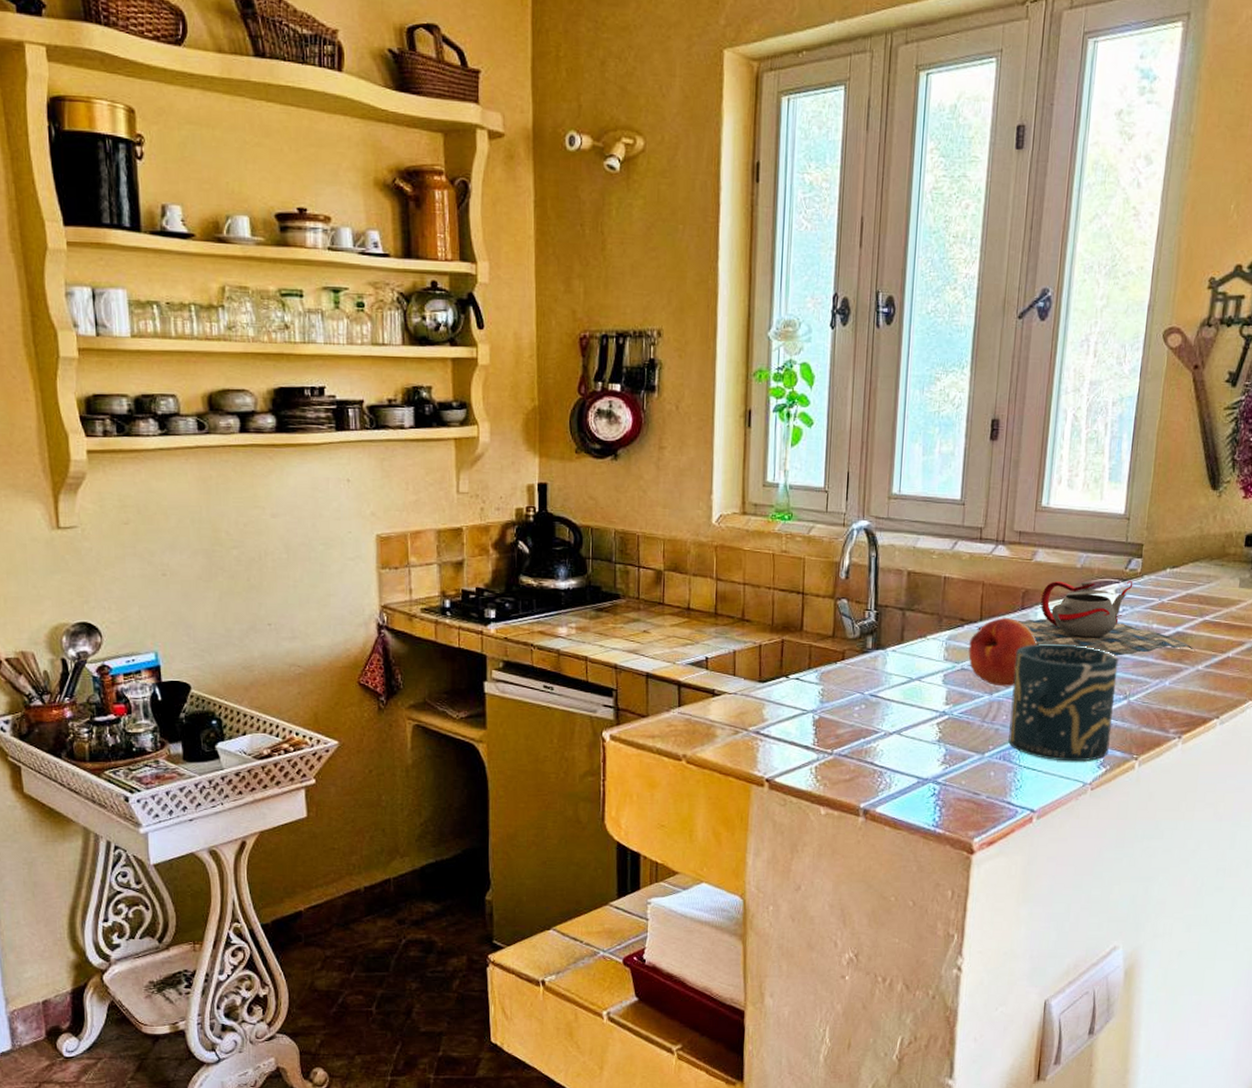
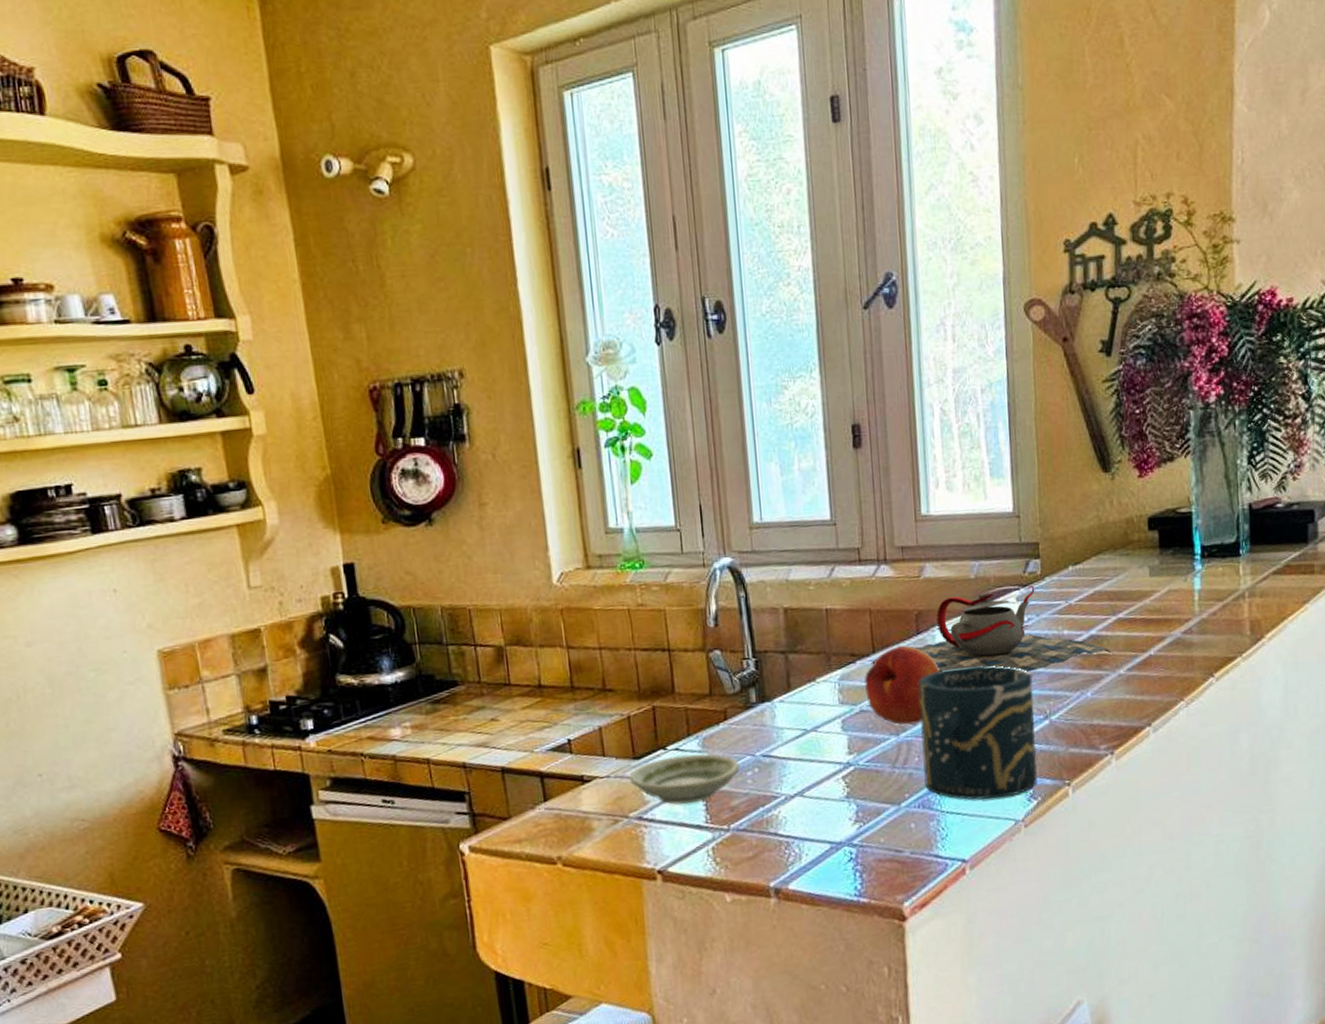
saucer: none [753,684,850,726] -> present [629,753,740,805]

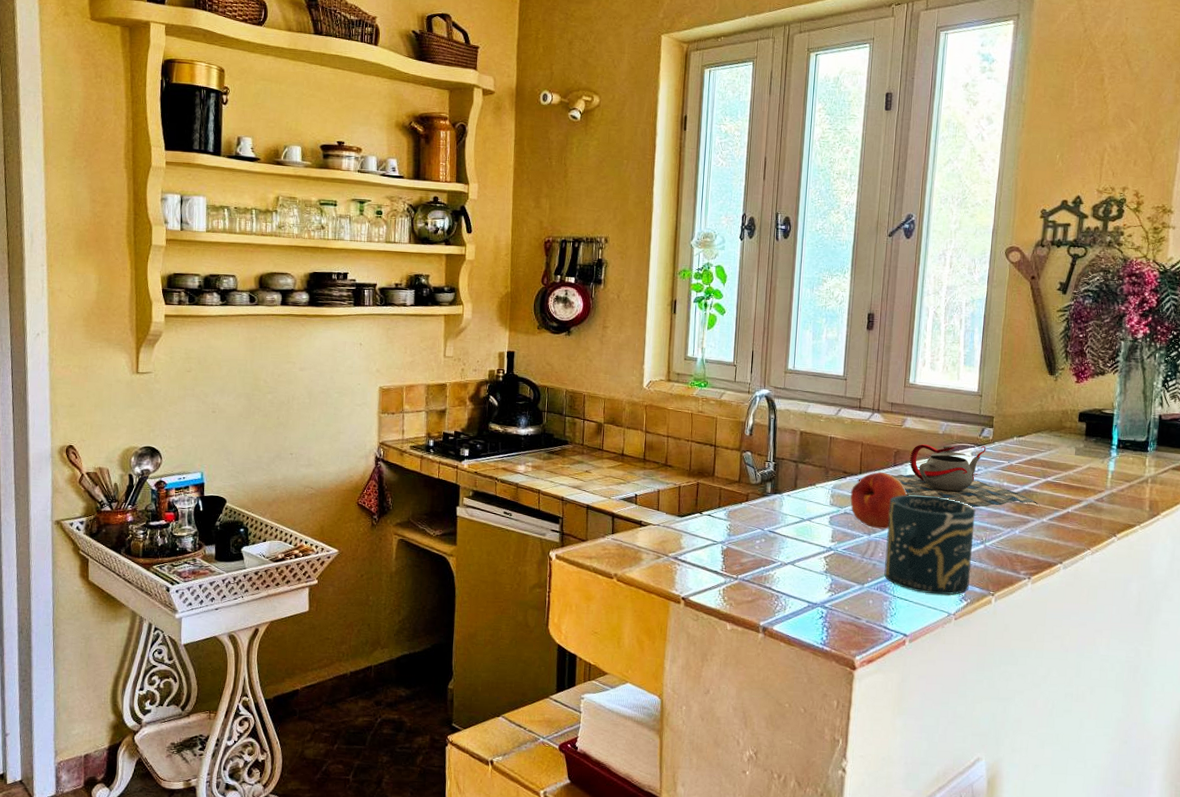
saucer: present [629,753,740,805] -> none [673,519,752,555]

